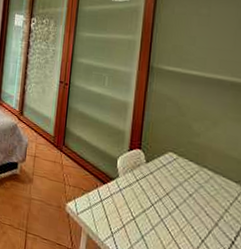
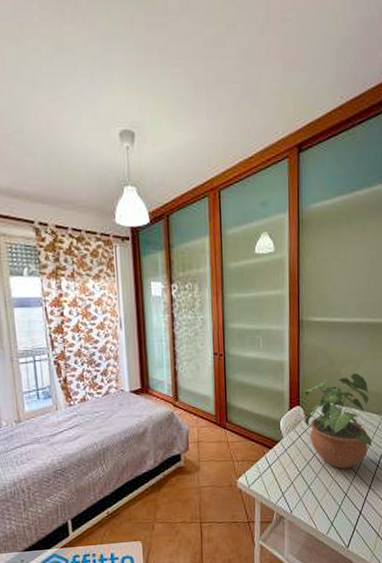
potted plant: none [145,129,228,233] -> present [303,372,371,469]

